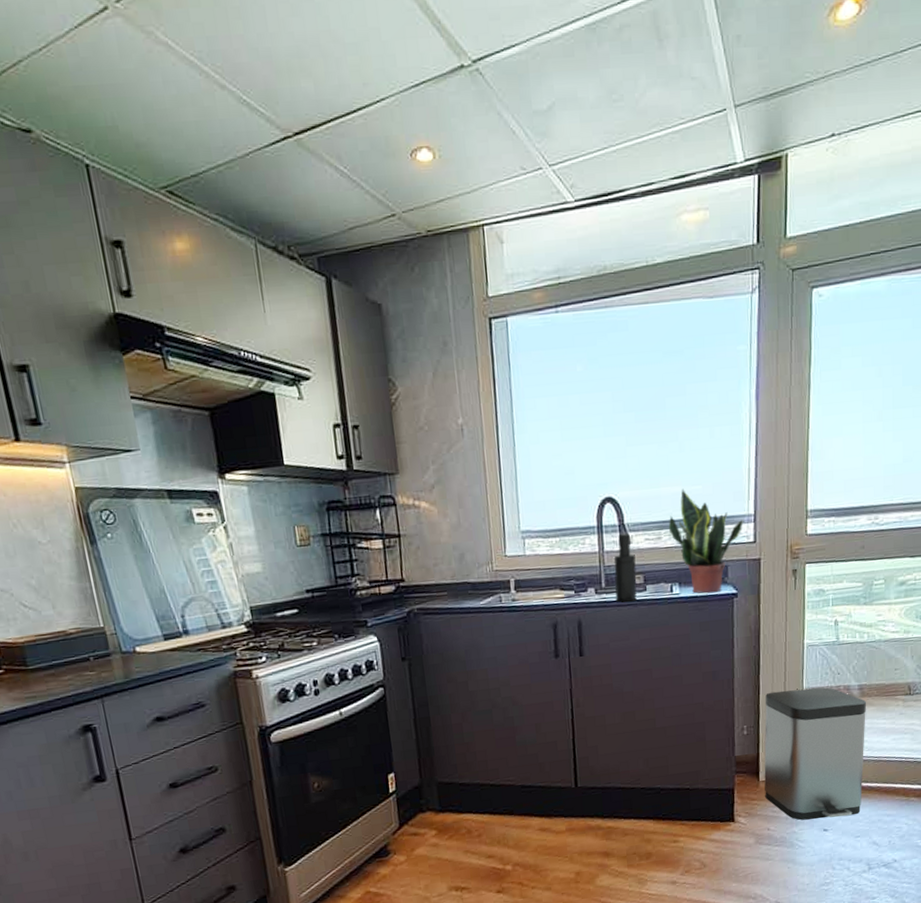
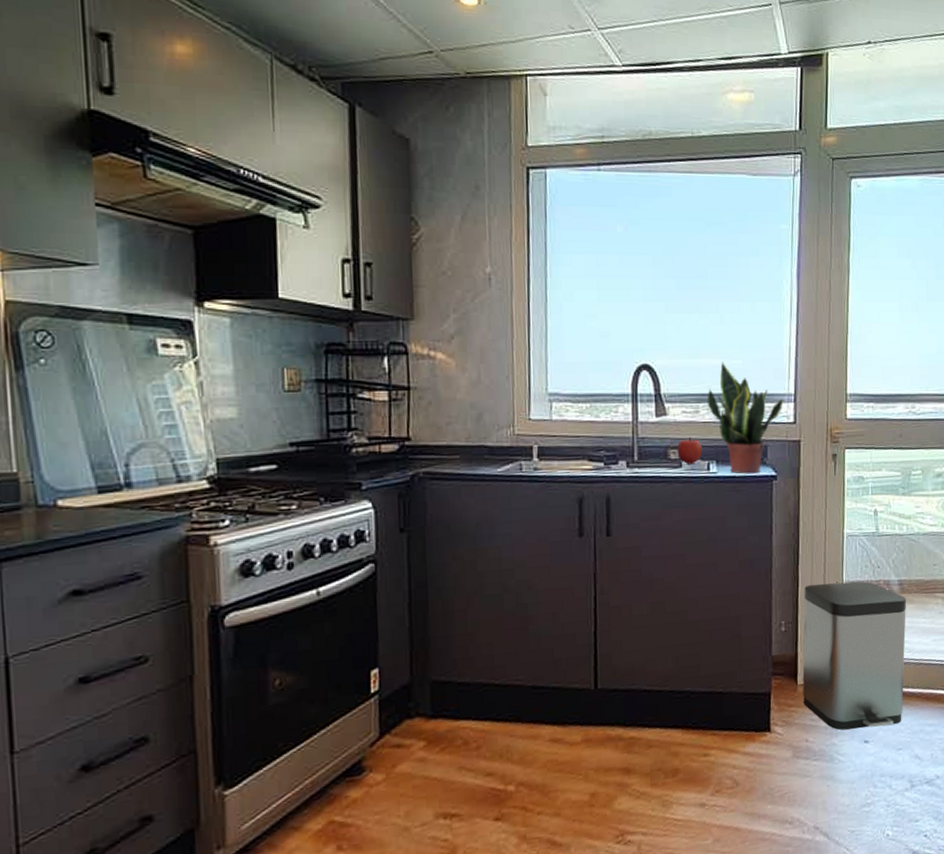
soap dispenser: present [614,534,637,603] -> none [648,405,672,480]
fruit: none [641,562,666,588] -> present [677,436,703,465]

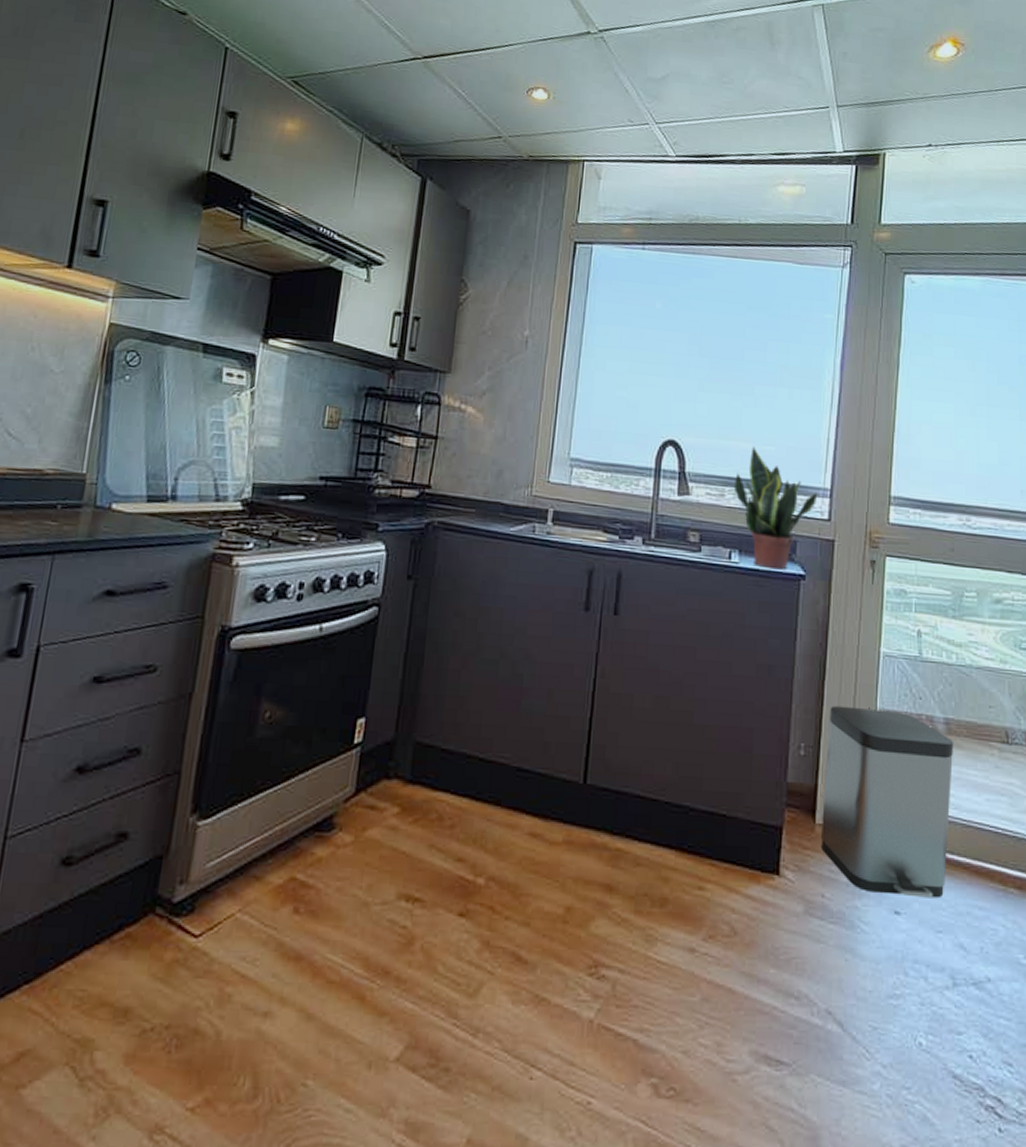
fruit: present [677,436,703,465] -> none [697,520,726,551]

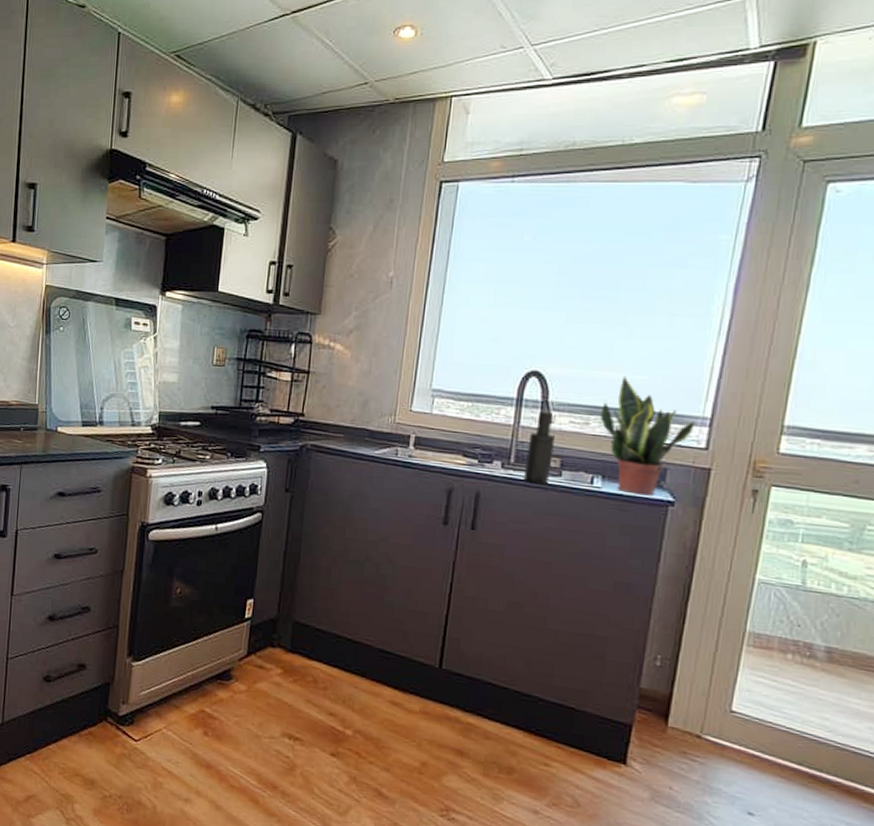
soap dispenser: none [664,483,693,563] -> present [523,411,555,486]
pedal bin: present [821,705,954,898] -> none [672,624,836,807]

